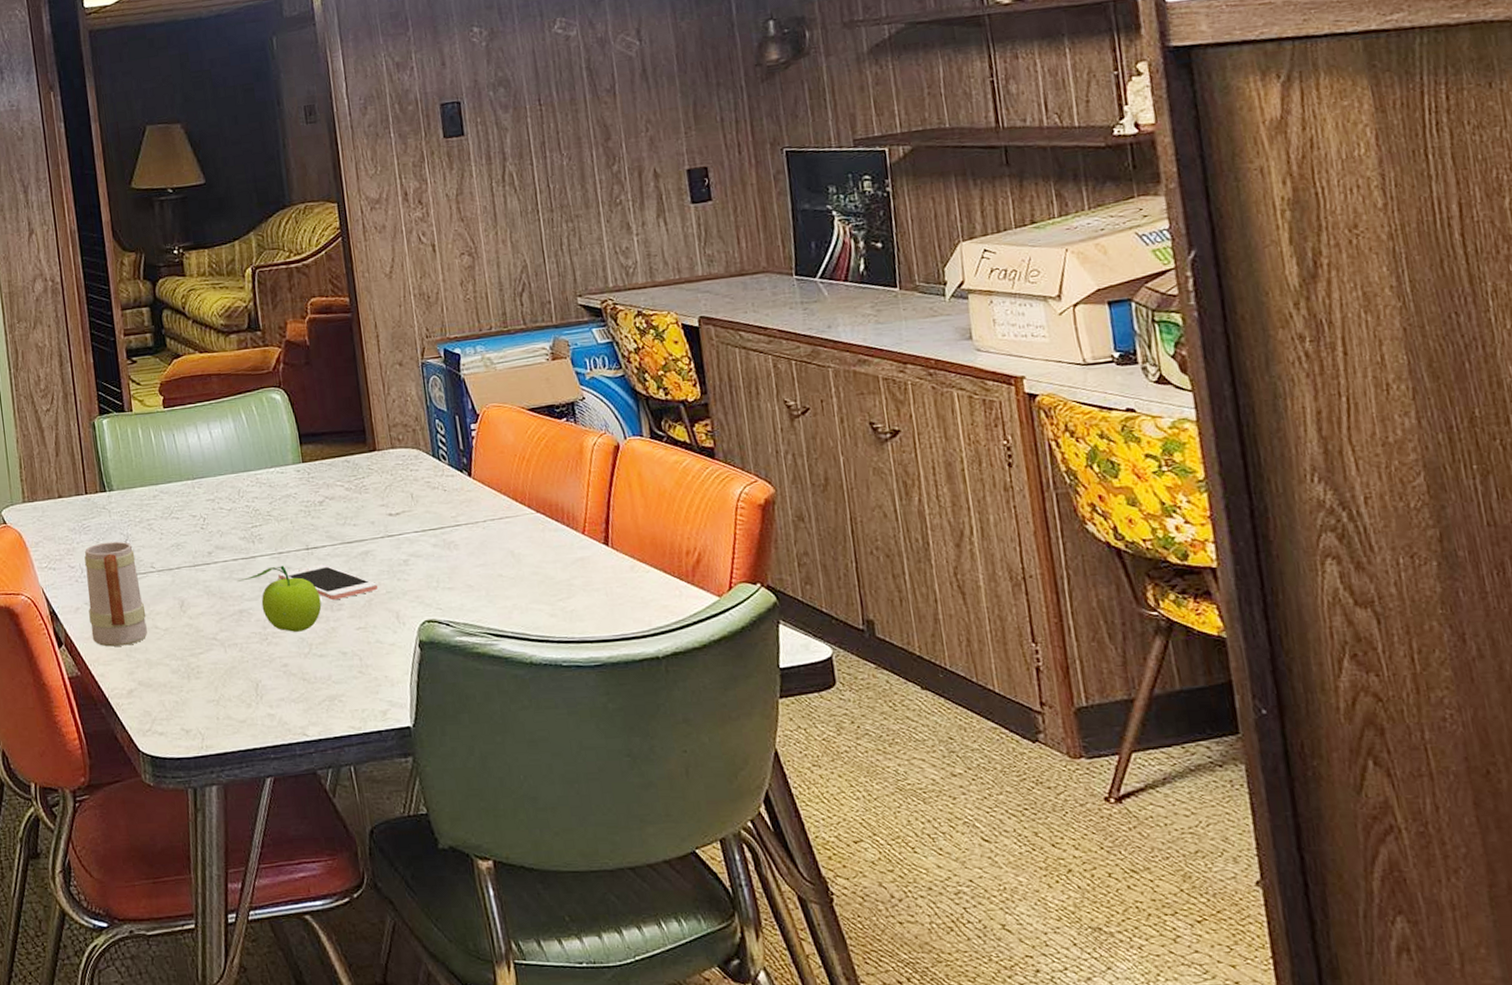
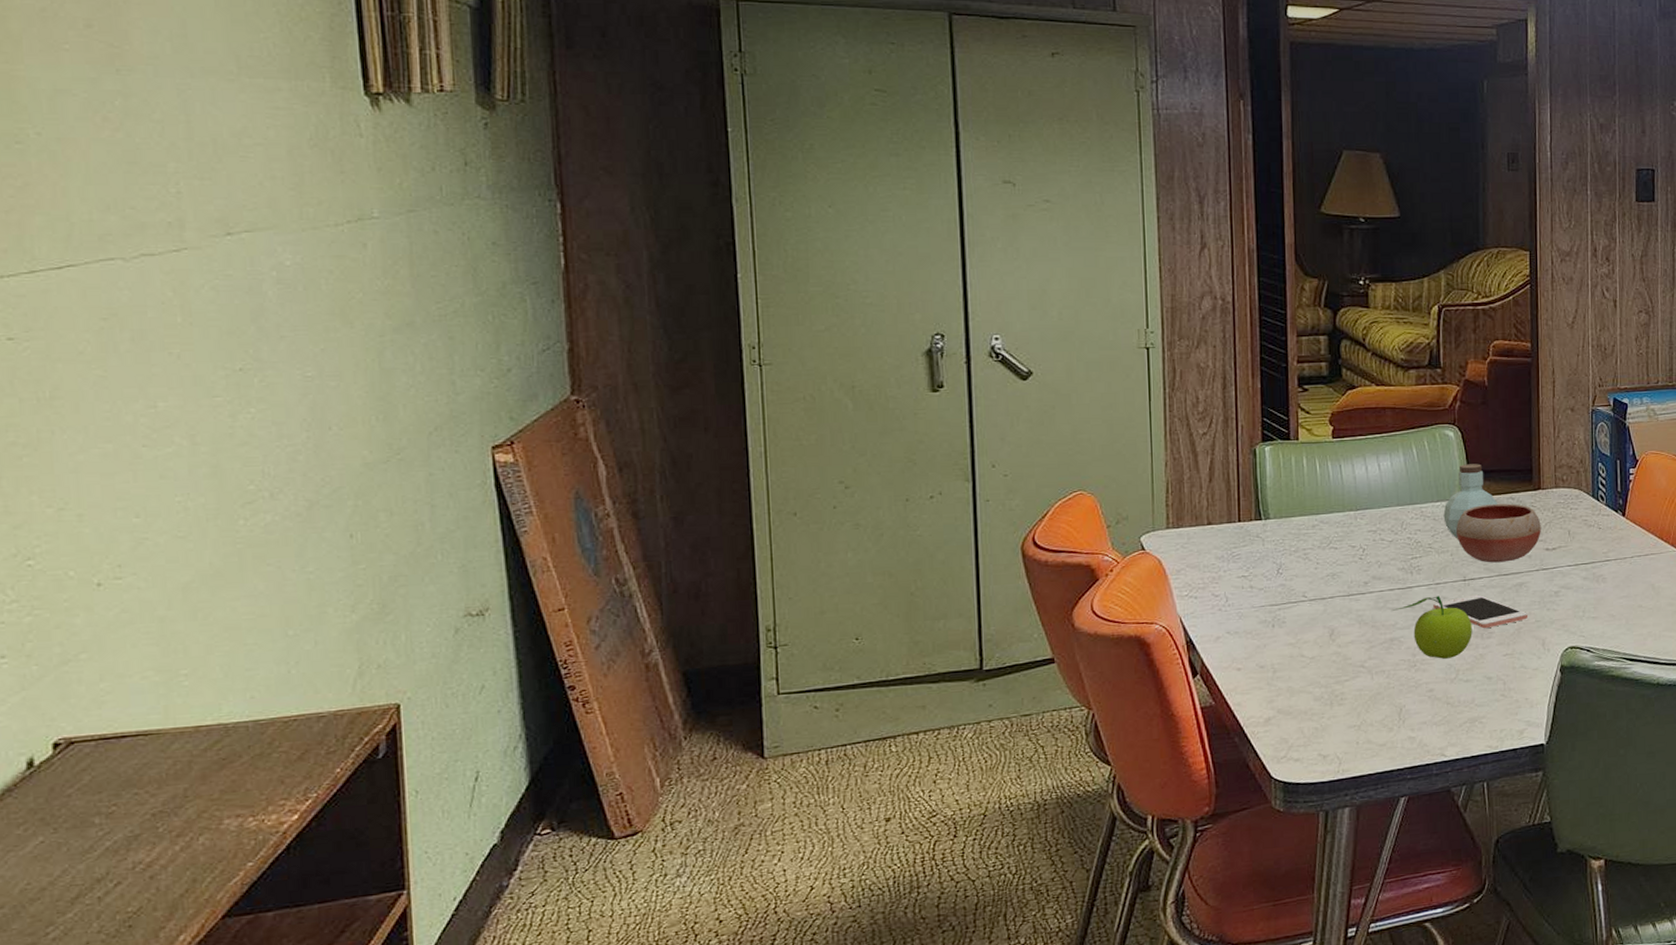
mug: present [84,541,148,647] -> none [1230,570,1293,676]
jar: none [278,426,333,505] -> present [1443,463,1498,538]
bowl: none [293,467,382,531] -> present [1456,503,1541,563]

